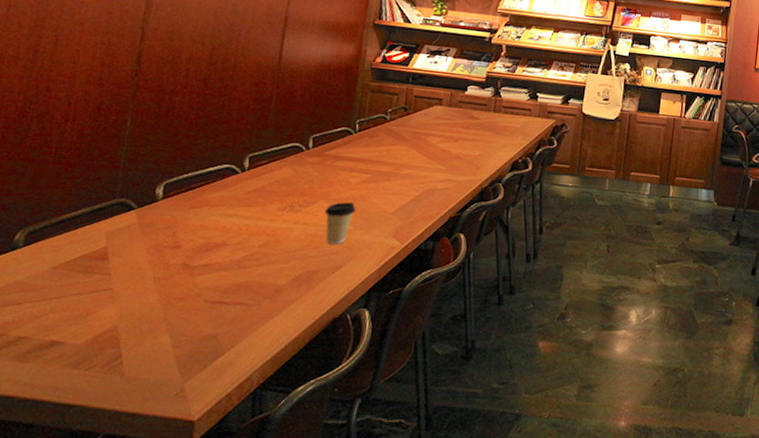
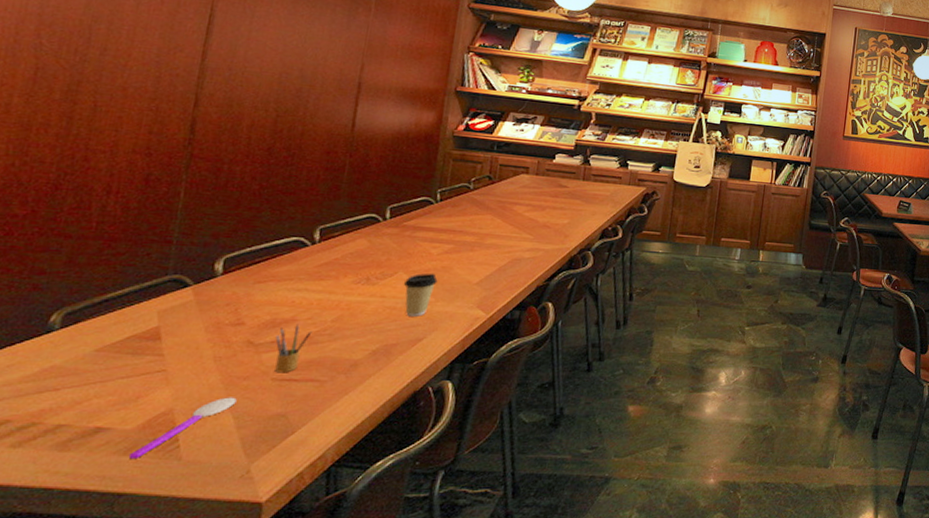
spoon: none [78,317,173,373] -> present [128,397,237,460]
pencil box: none [207,248,241,296] -> present [275,324,312,373]

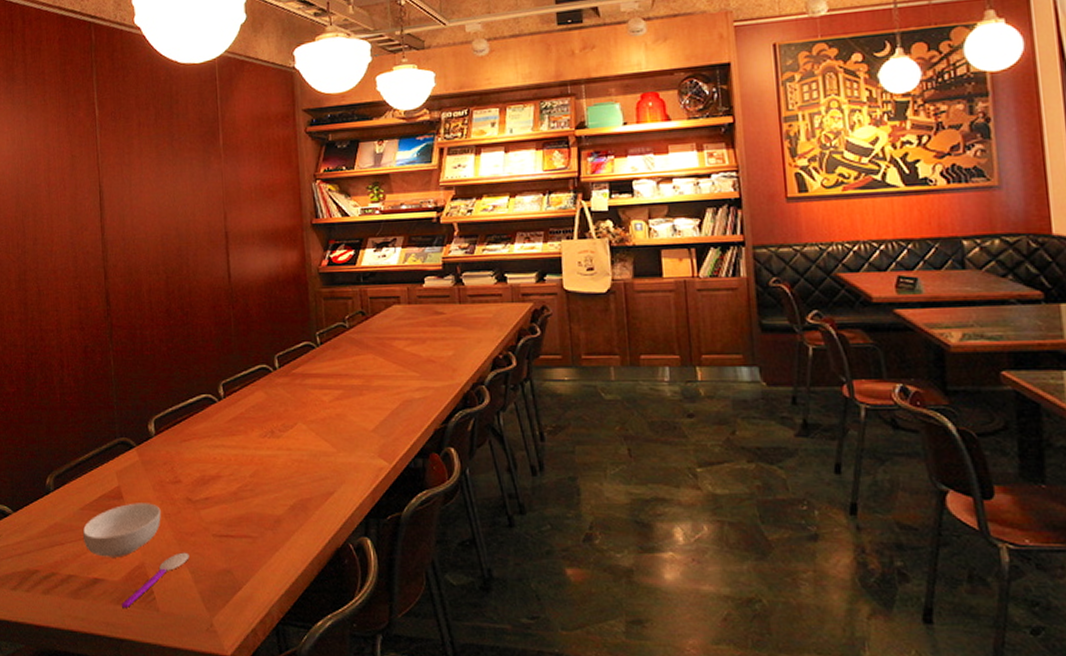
cereal bowl: none [90,345,210,404] -> present [82,503,161,558]
pencil box: present [275,324,312,373] -> none [208,480,236,529]
coffee cup: present [403,273,438,317] -> none [304,421,335,469]

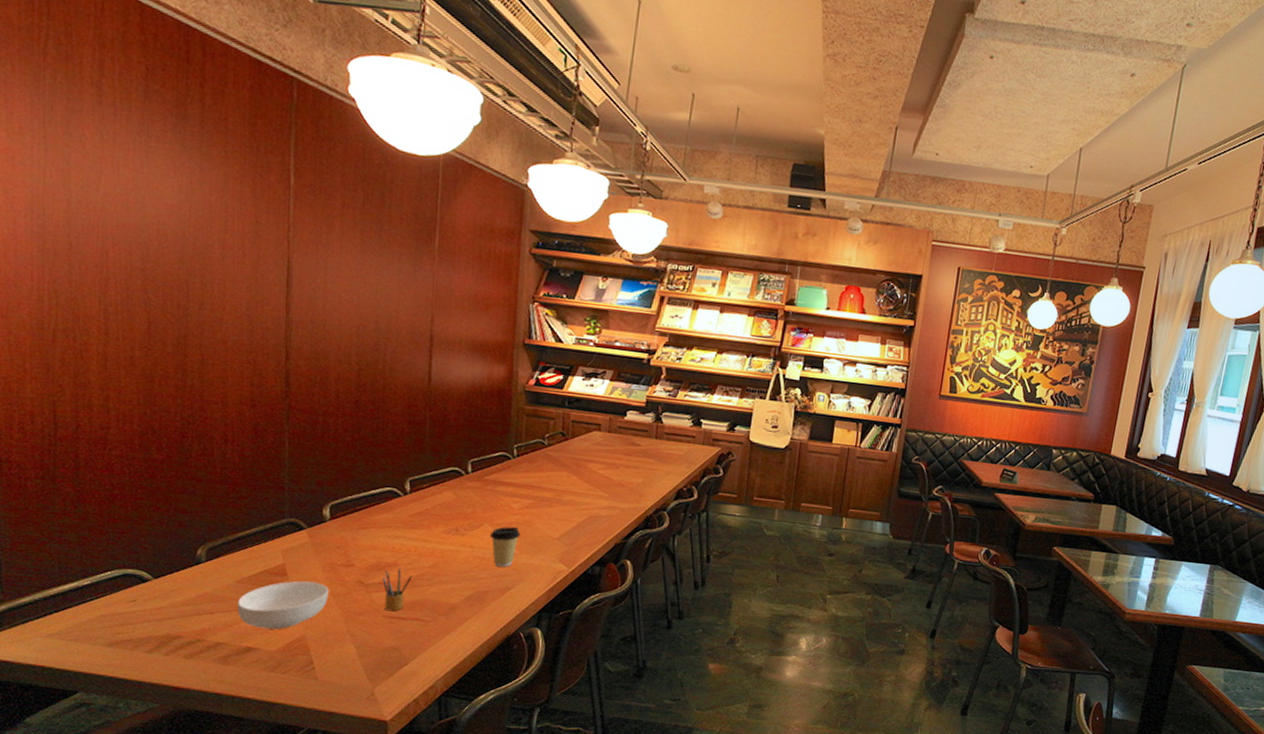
spoon: present [121,552,189,609] -> none [275,629,356,676]
pencil box: none [208,480,236,529] -> present [382,568,413,612]
coffee cup: none [304,421,335,469] -> present [489,526,521,567]

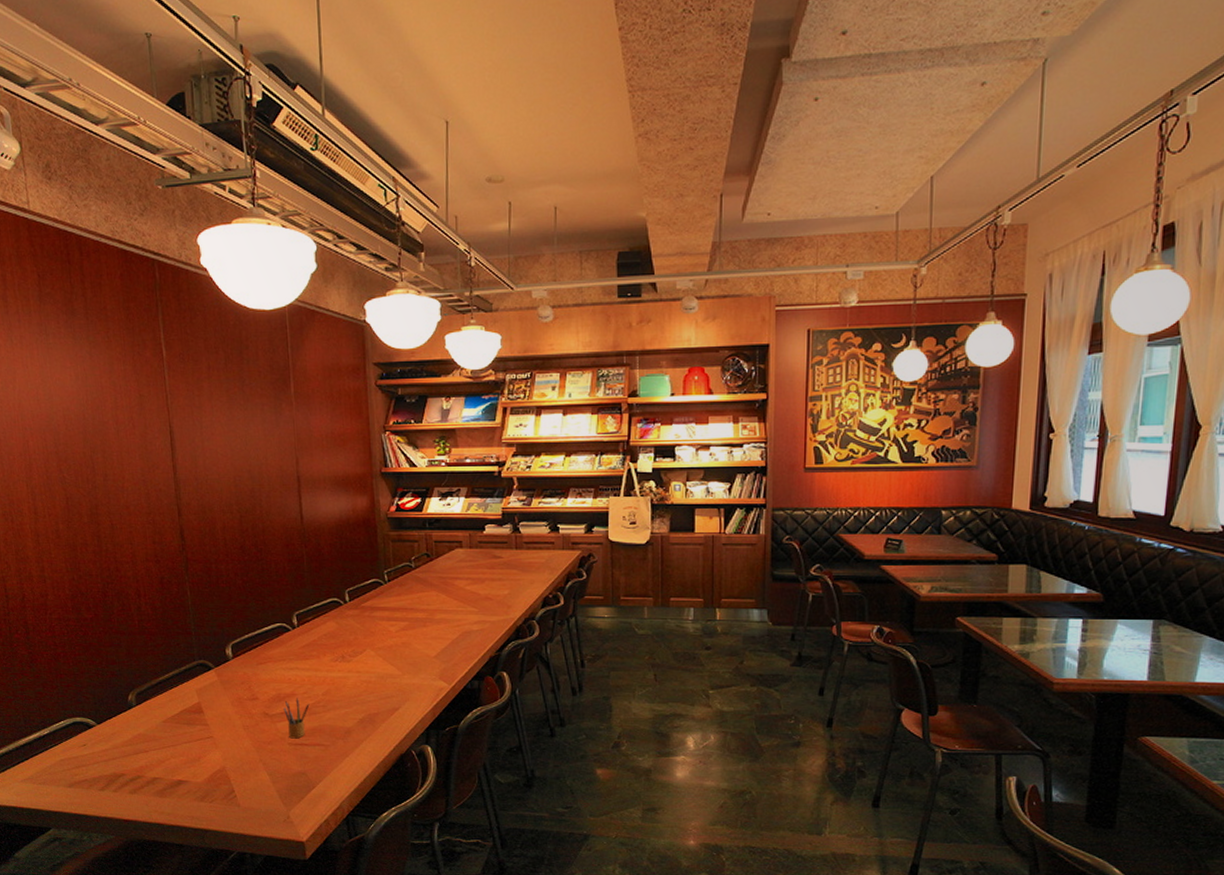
cereal bowl: present [236,580,329,630] -> none [165,716,240,763]
coffee cup: present [489,526,521,567] -> none [372,649,401,689]

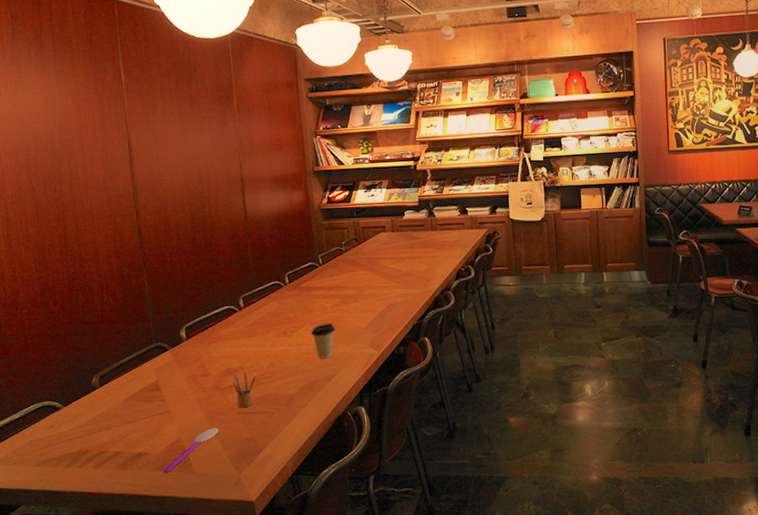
spoon: none [204,758,267,805] -> present [162,427,219,474]
coffee cup: none [372,649,401,689] -> present [310,323,335,358]

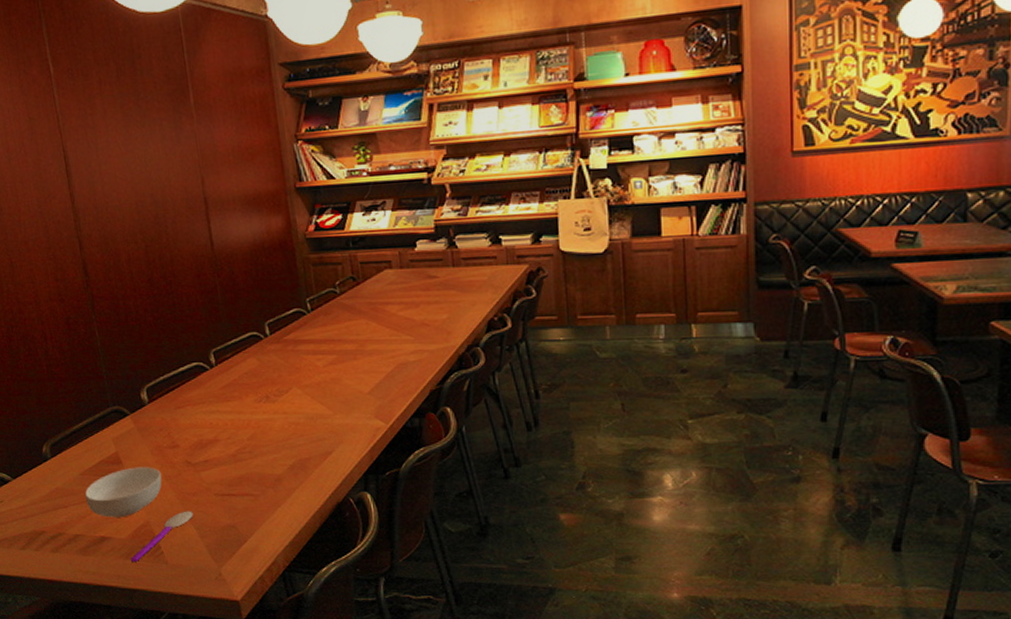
cereal bowl: none [126,392,194,436] -> present [84,467,162,517]
pencil box: present [233,371,256,408] -> none [206,444,235,489]
coffee cup: present [310,323,335,358] -> none [299,386,331,431]

